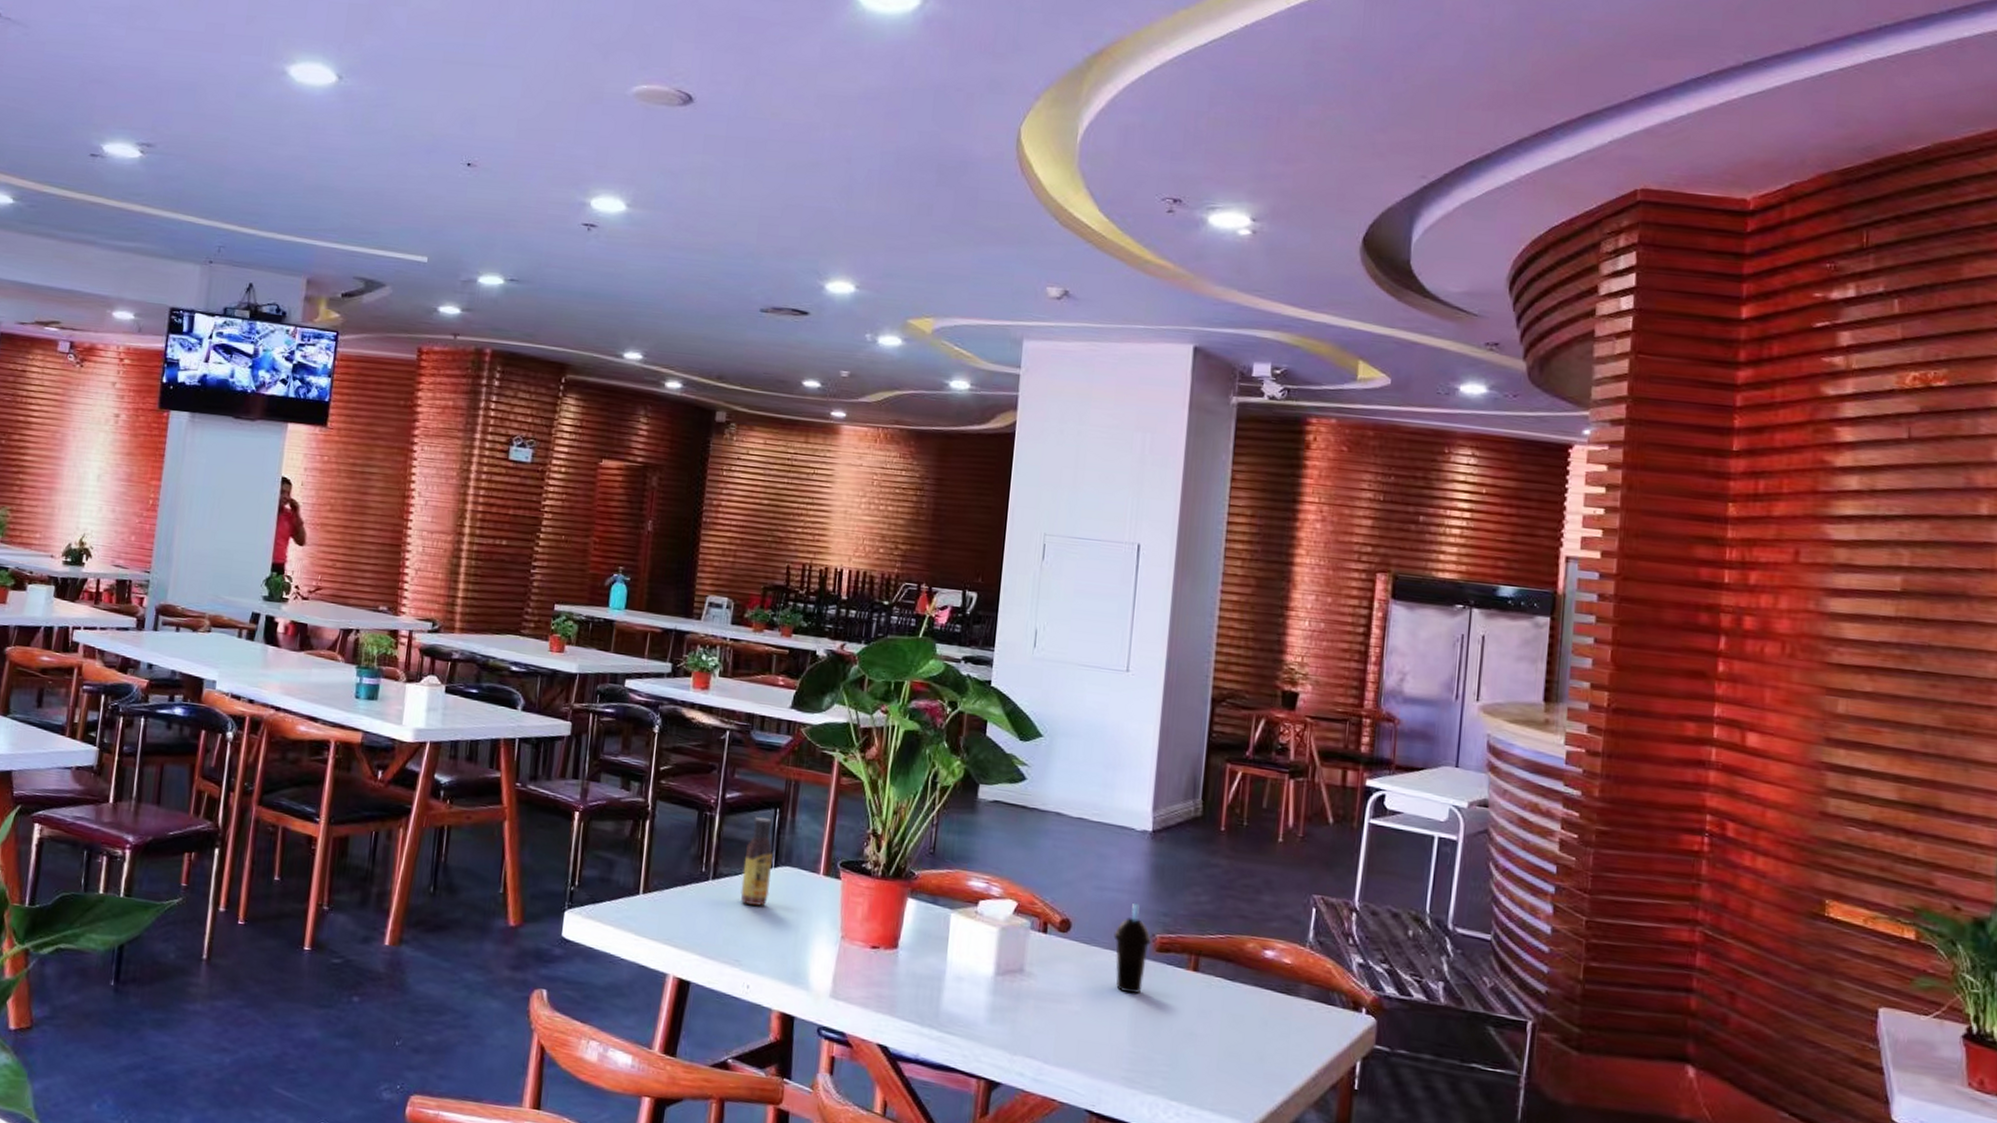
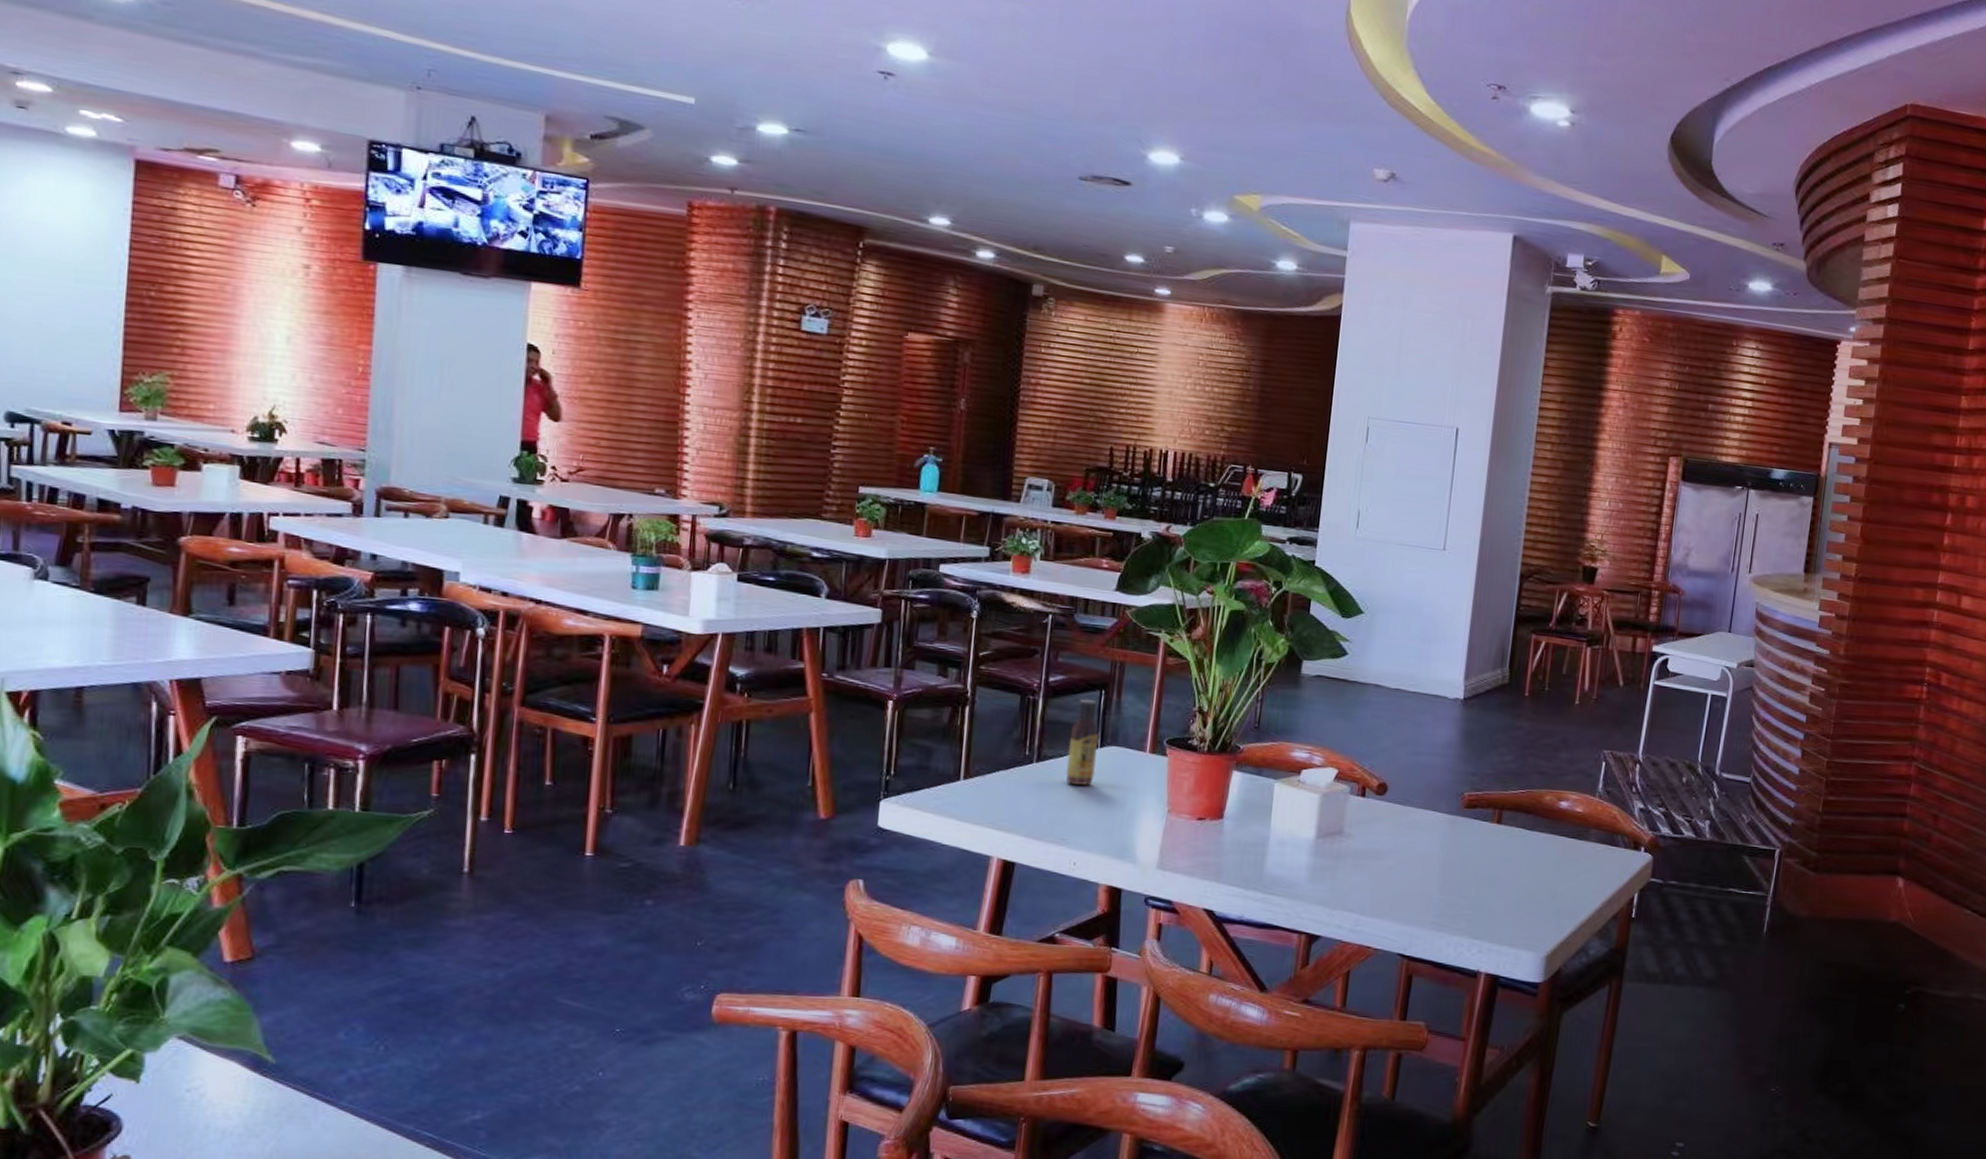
cup: present [1113,902,1151,994] -> none [1426,765,1460,847]

